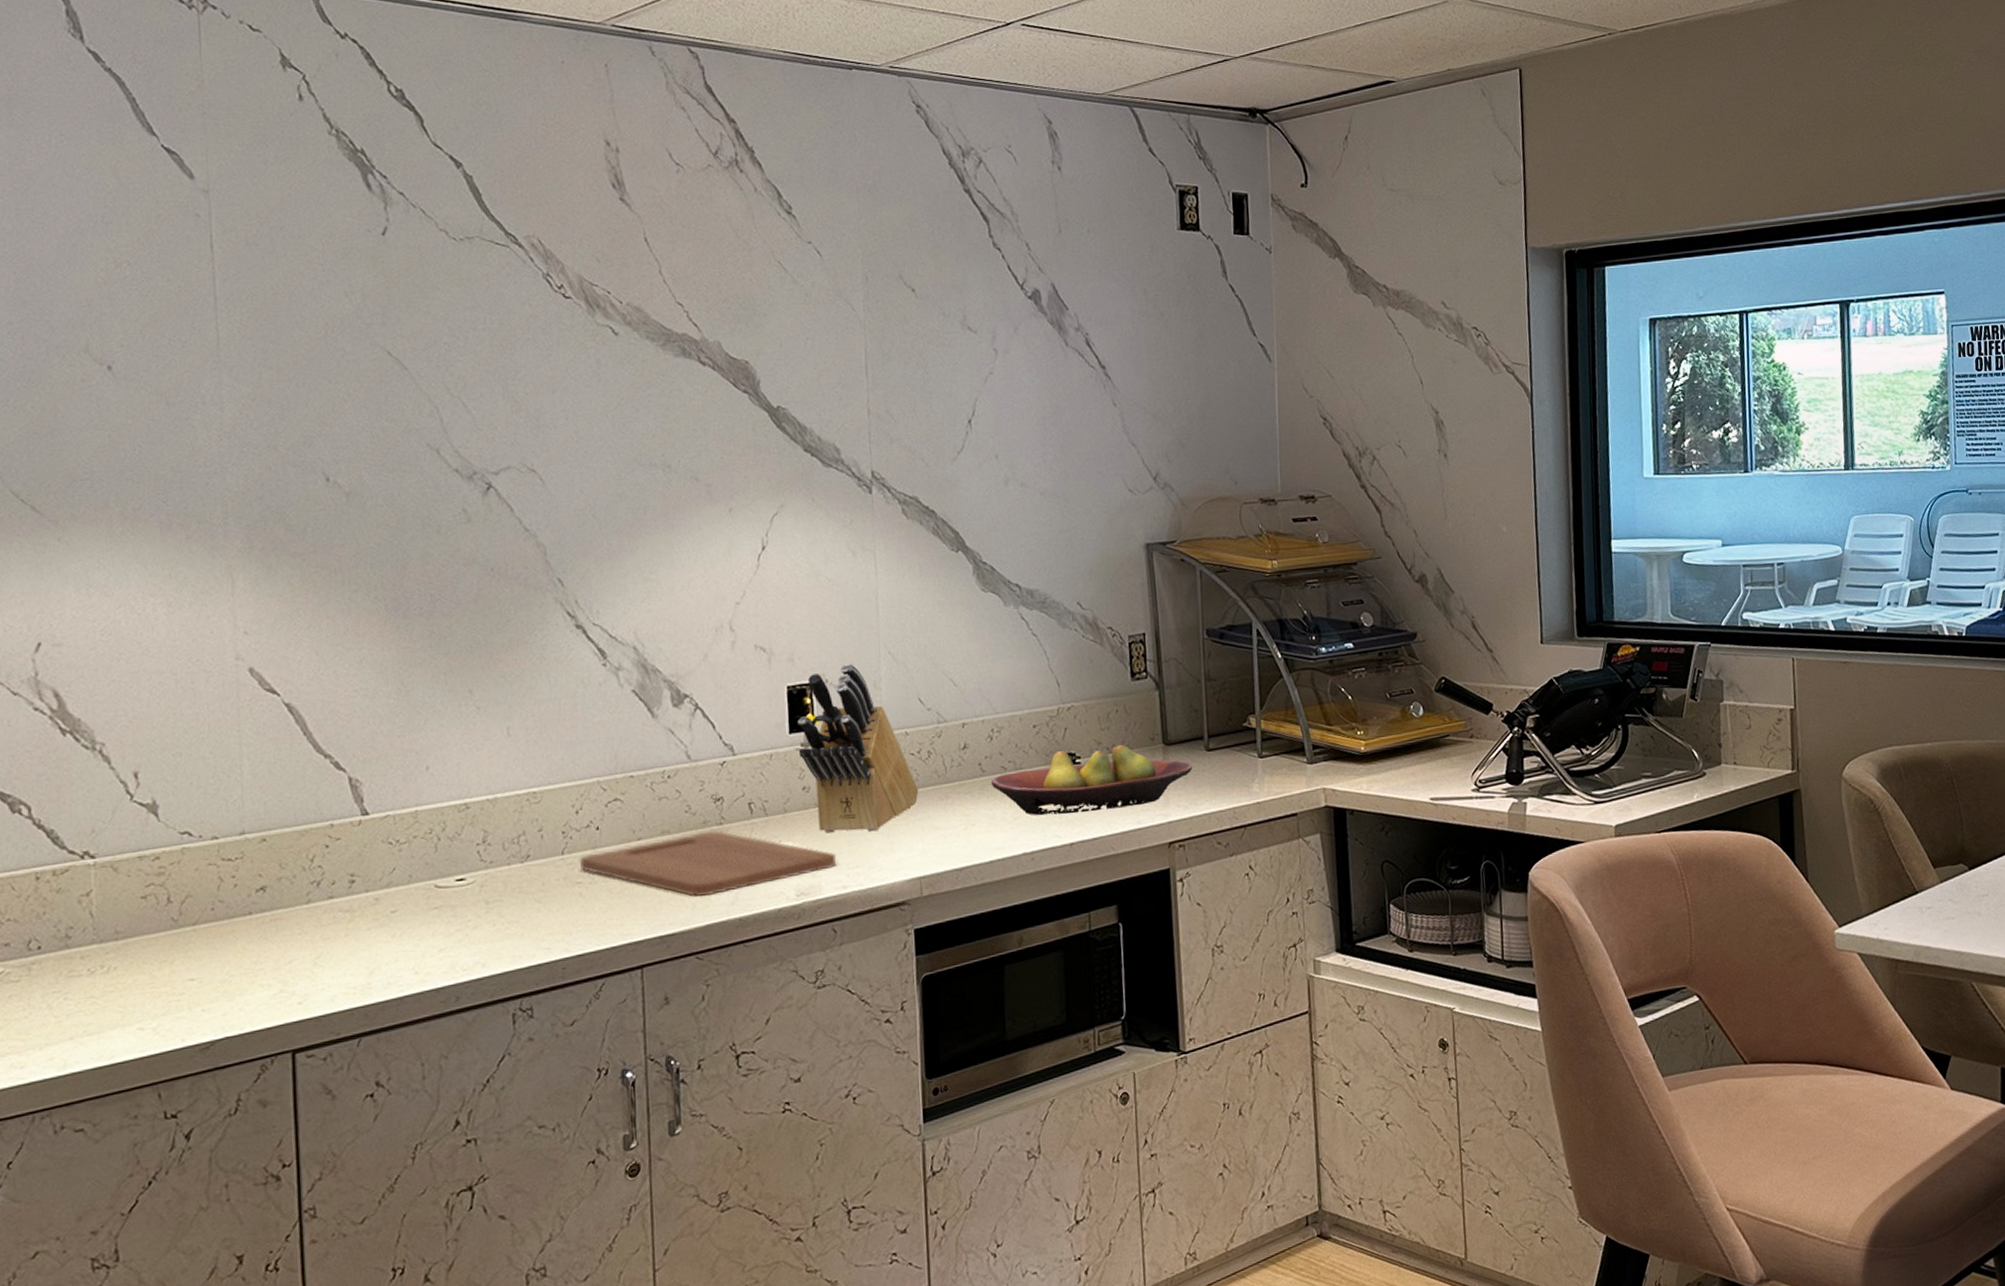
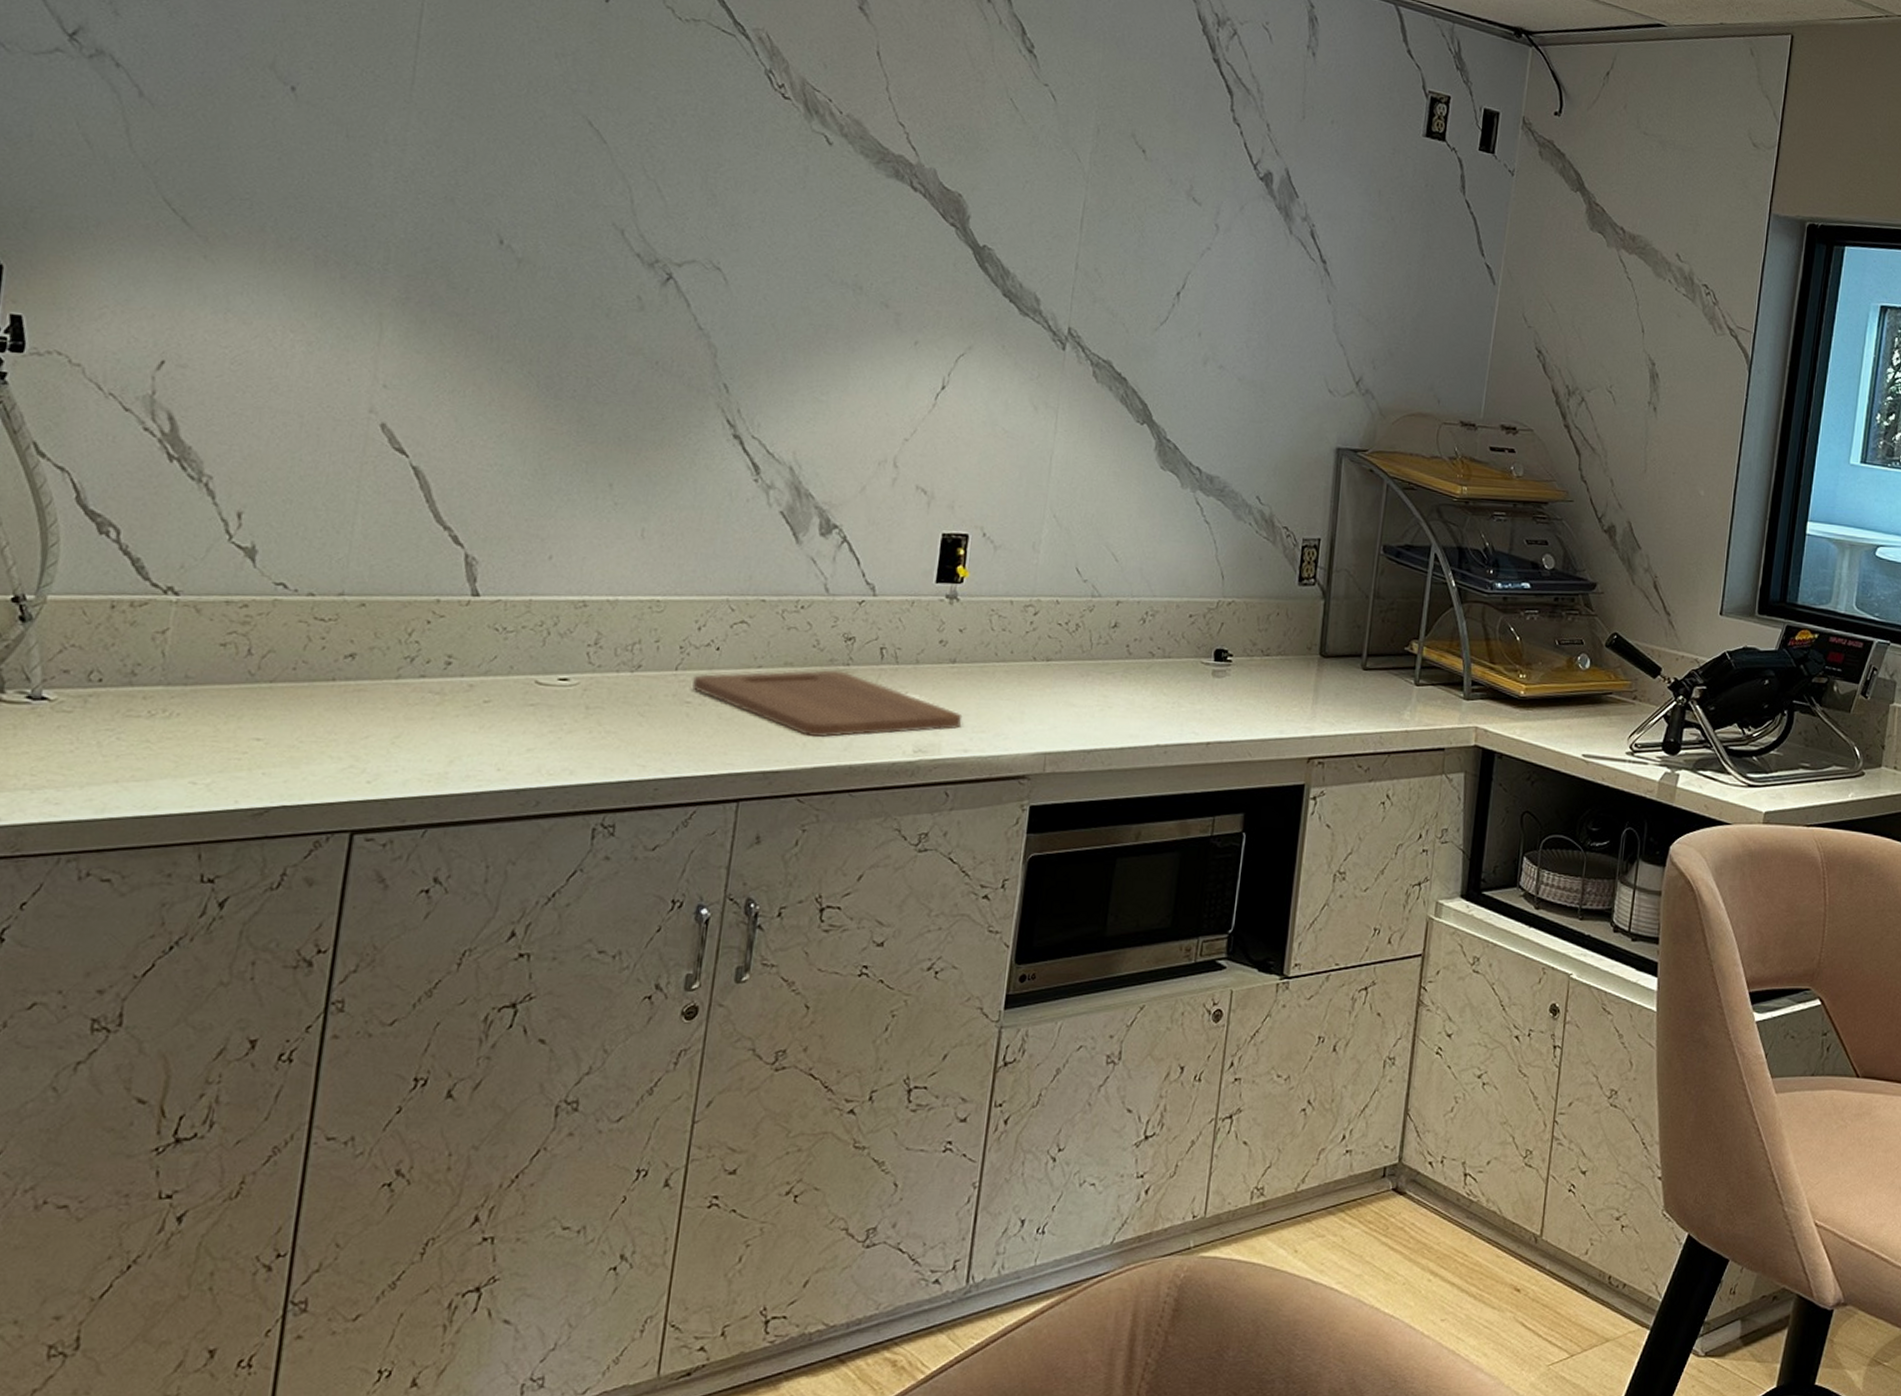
knife block: present [797,663,919,833] -> none [943,519,1060,698]
fruit bowl: present [990,744,1193,816] -> none [1135,644,1346,715]

